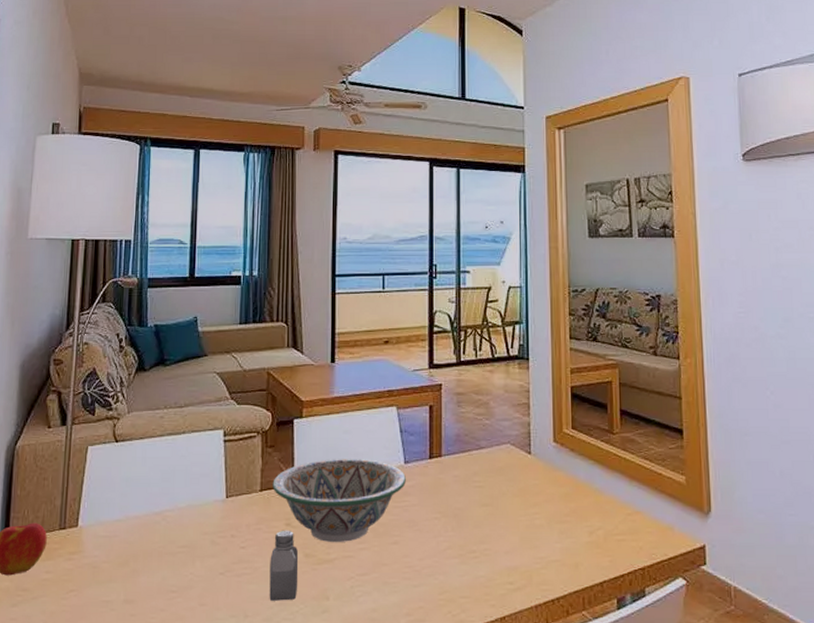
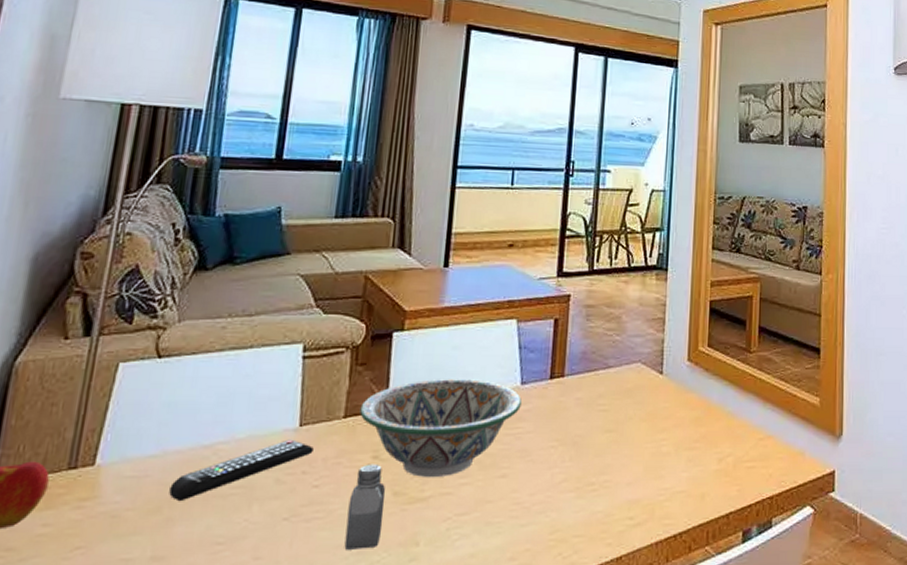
remote control: none [133,508,238,557] -> present [169,439,314,502]

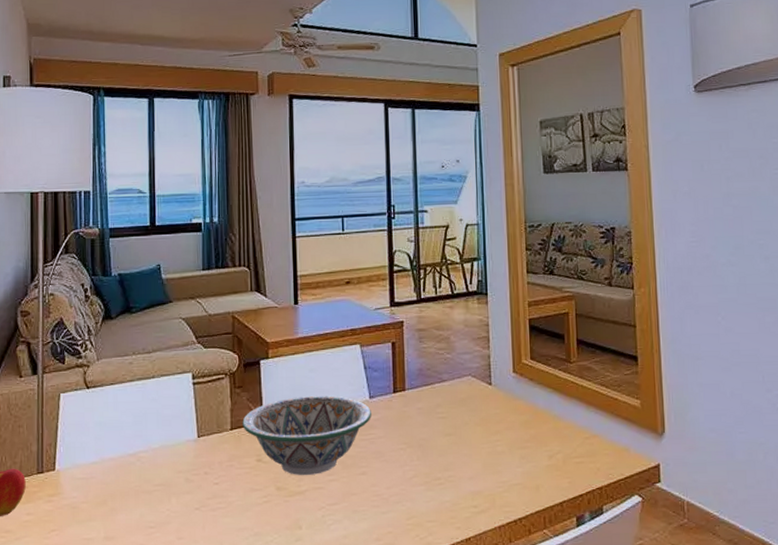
remote control: present [169,439,314,502] -> none [110,448,211,497]
saltshaker: present [344,463,385,550] -> none [243,465,271,532]

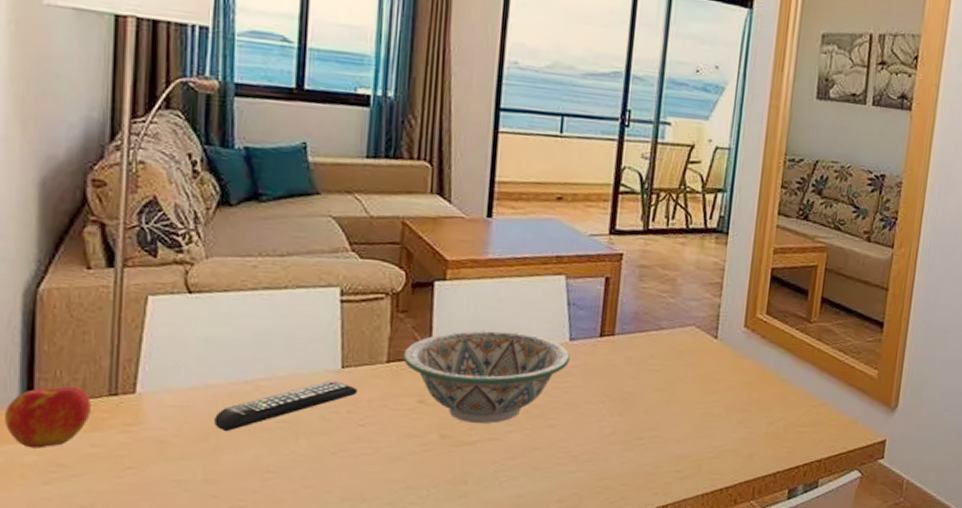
remote control: none [110,448,211,497] -> present [214,380,357,432]

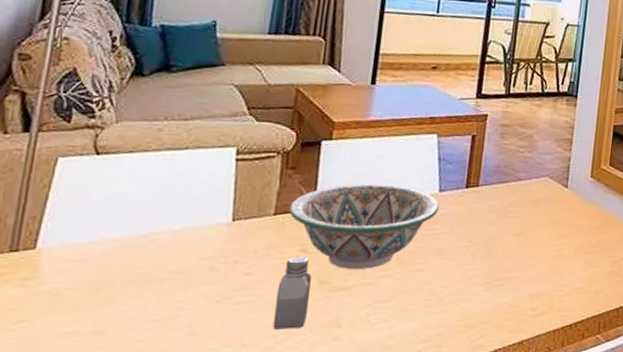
remote control: present [214,380,357,432] -> none [108,232,245,284]
saltshaker: none [393,407,432,485] -> present [273,256,311,329]

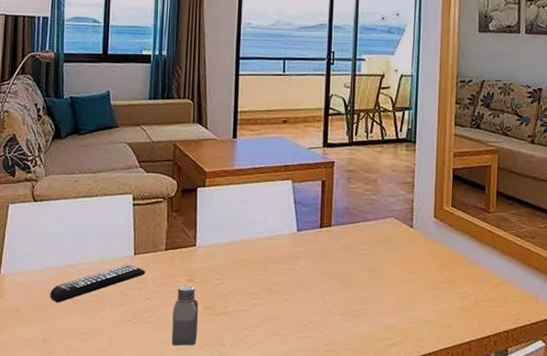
remote control: none [108,232,245,284] -> present [50,264,145,303]
decorative bowl: present [289,184,439,269] -> none [176,224,298,298]

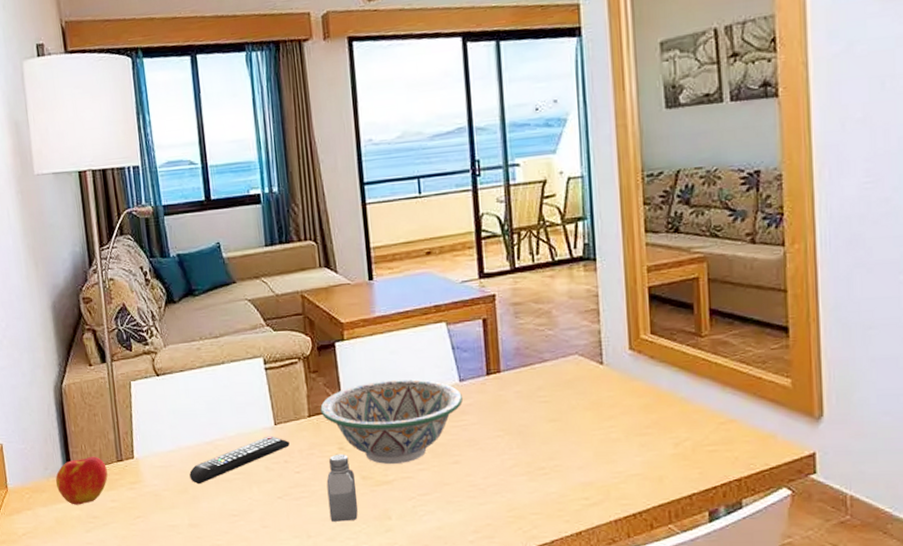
decorative bowl: none [176,224,298,298] -> present [320,379,463,464]

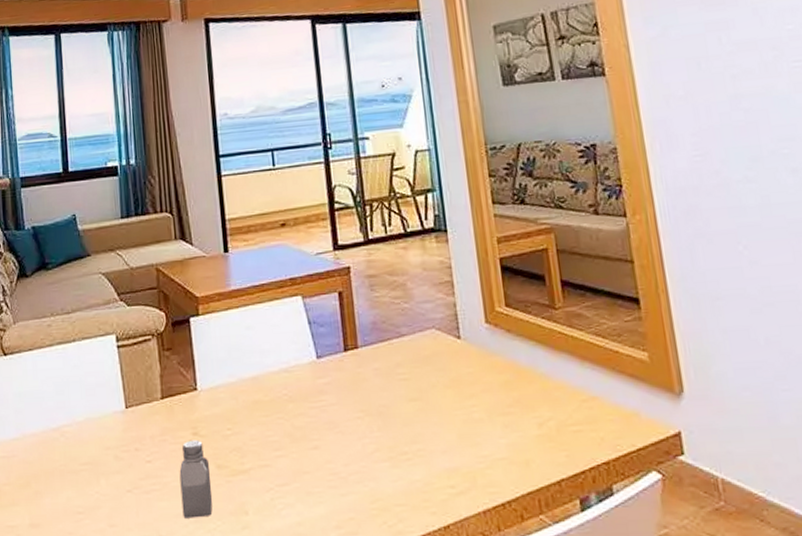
remote control: present [189,436,290,485] -> none [33,420,141,478]
decorative bowl: present [320,379,463,464] -> none [174,356,321,451]

